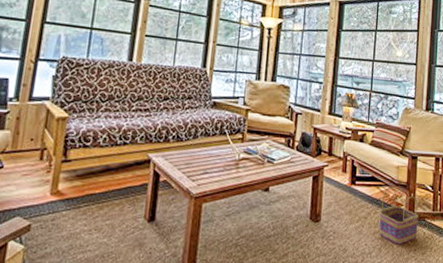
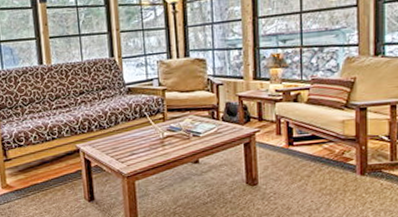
basket: present [379,187,419,245] -> none [325,143,373,198]

